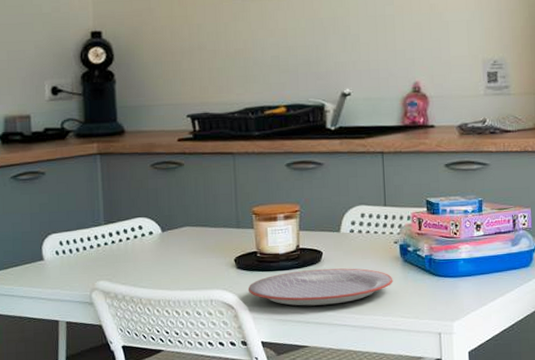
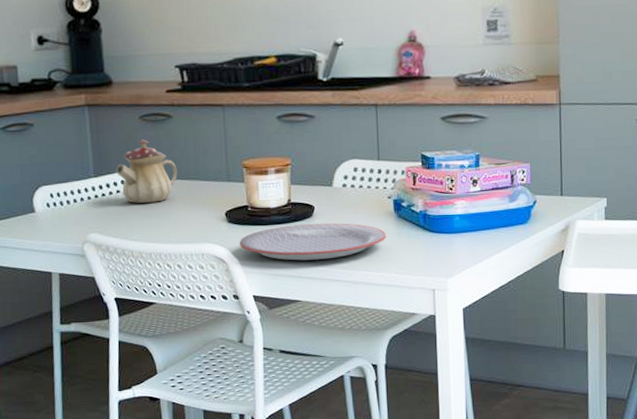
teapot: none [126,187,188,250] -> present [115,139,178,203]

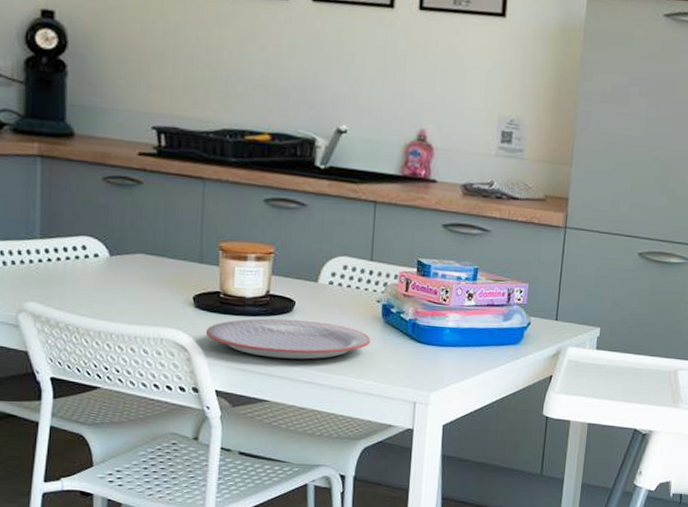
teapot: present [115,139,178,203] -> none [67,203,142,276]

